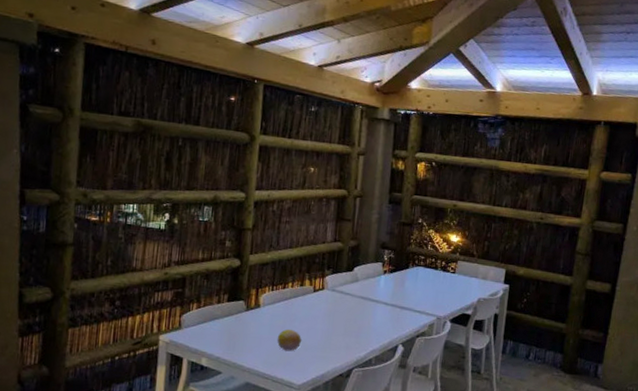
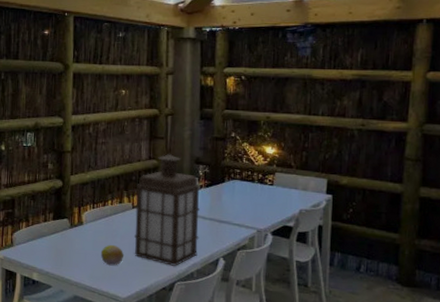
lantern: none [313,237,383,352] -> present [135,154,200,266]

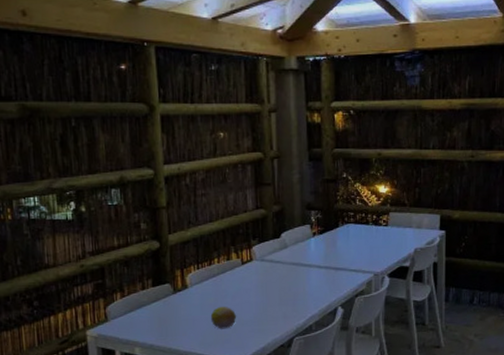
lantern: present [135,154,200,266] -> none [243,201,316,321]

